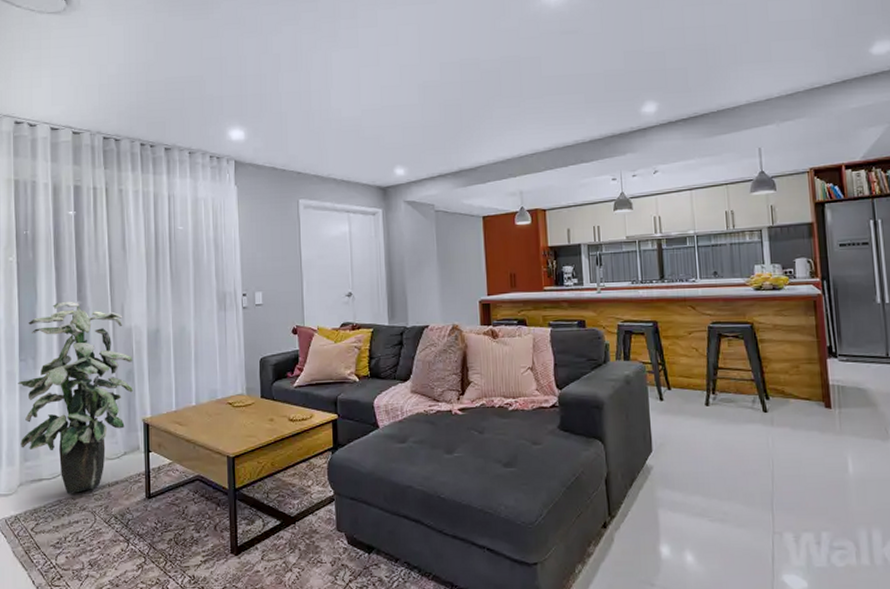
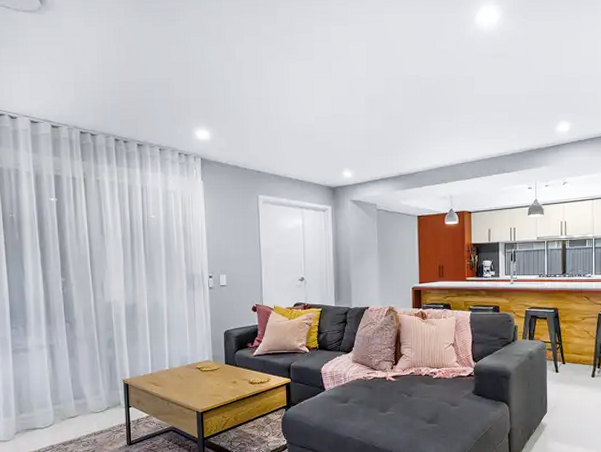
indoor plant: present [18,301,133,494] -> none [10,277,114,441]

